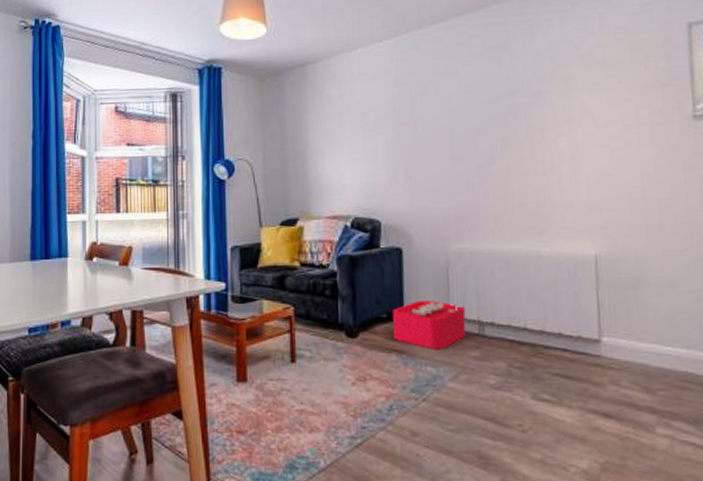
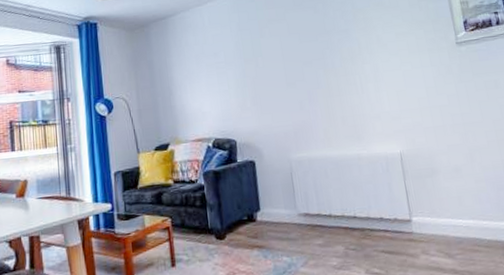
storage bin: present [392,300,486,350] -> none [252,201,326,242]

